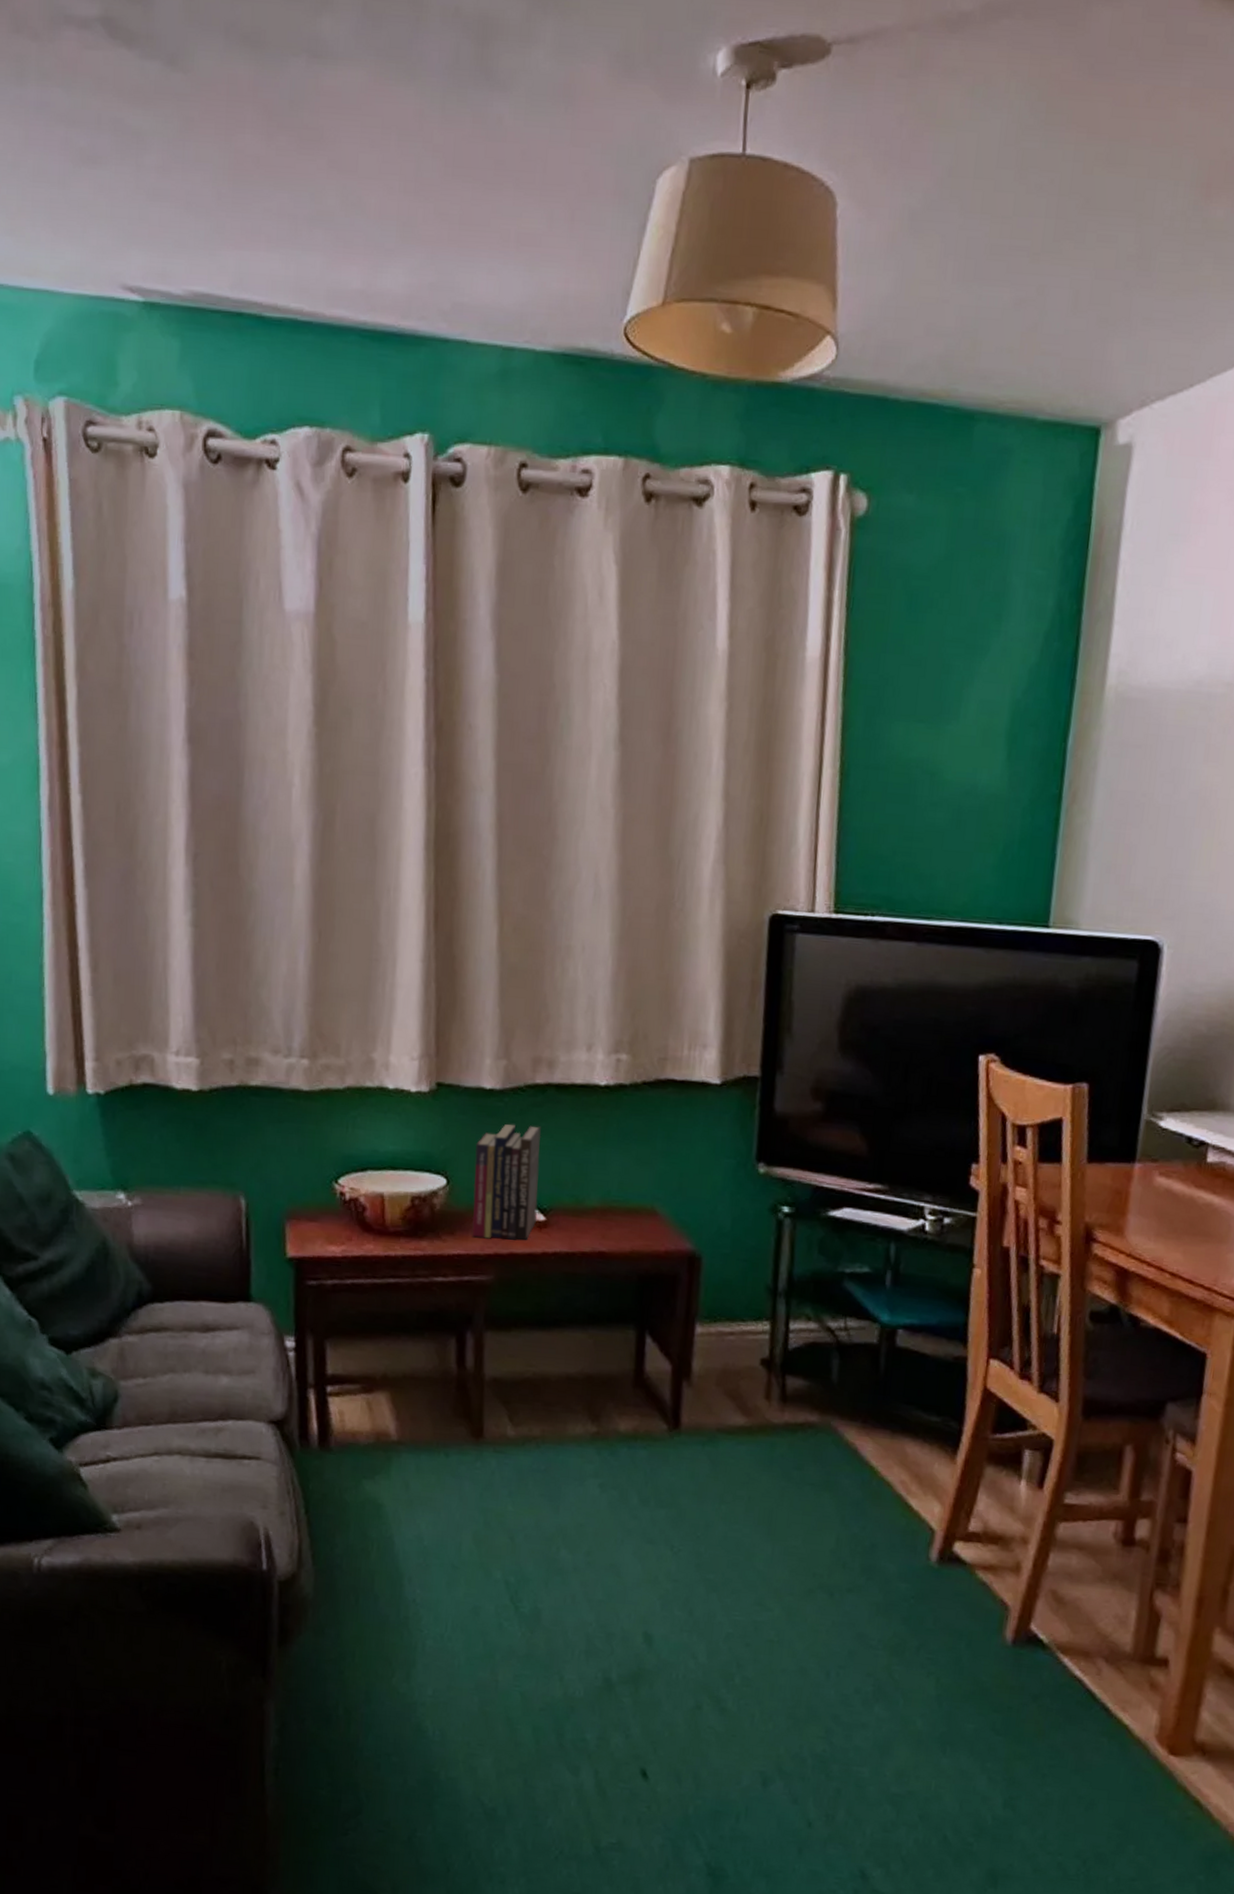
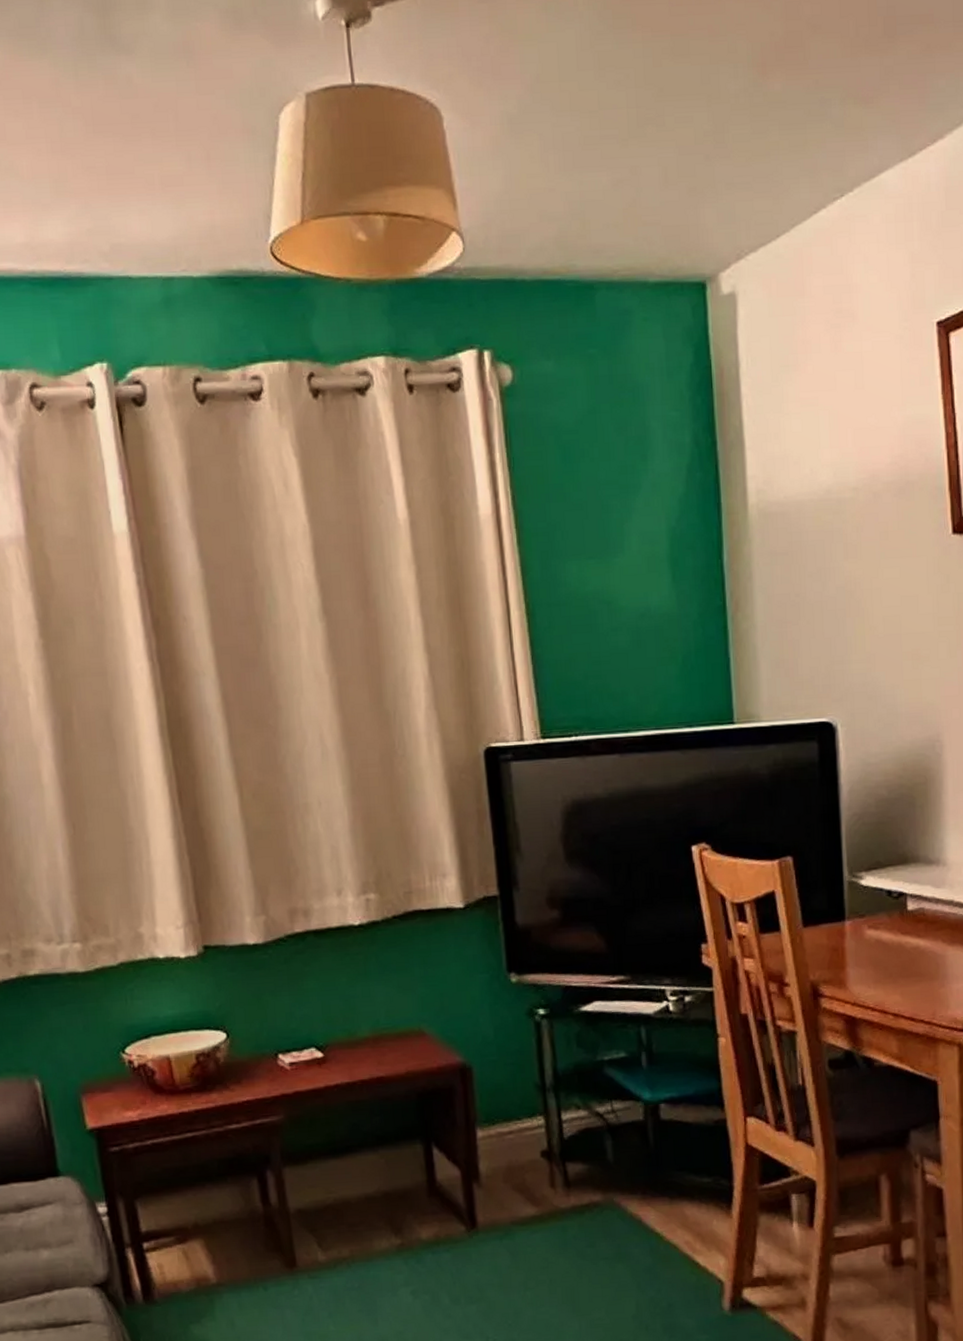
books: present [472,1124,542,1241] -> none [248,971,316,1082]

